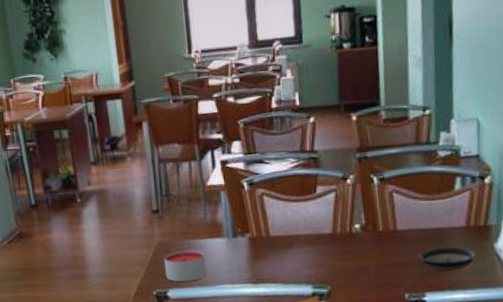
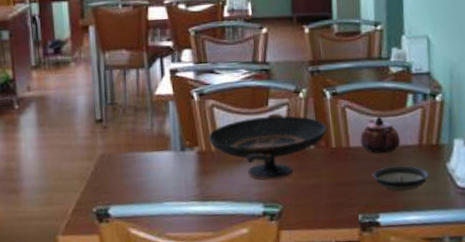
candle: present [164,249,206,282] -> none [106,162,151,199]
decorative bowl: none [259,199,375,263] -> present [208,113,327,180]
teapot: none [407,199,448,235] -> present [360,115,401,153]

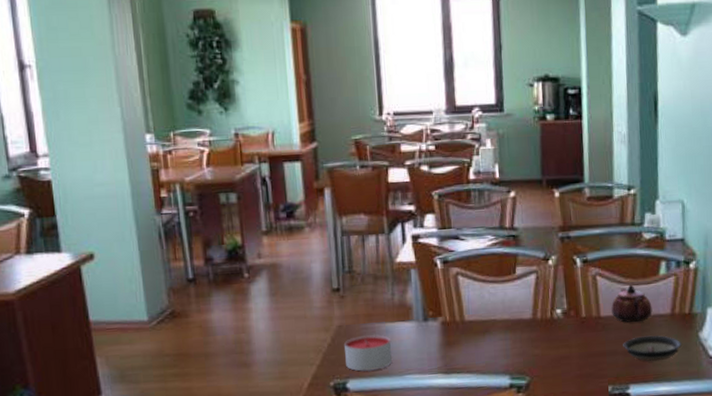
candle: none [106,162,151,199] -> present [344,334,392,372]
decorative bowl: present [208,113,327,180] -> none [452,281,577,351]

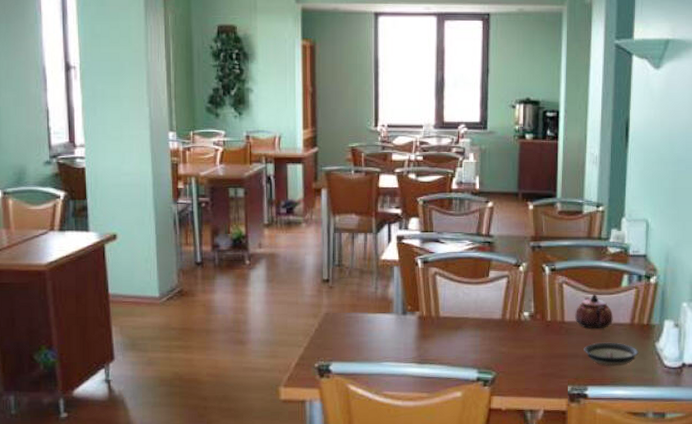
candle: present [344,334,392,372] -> none [330,323,371,356]

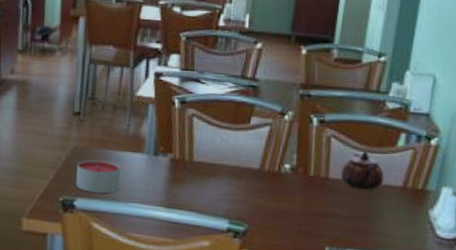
candle: none [330,323,371,356] -> present [76,159,120,194]
saucer: present [584,342,638,367] -> none [347,204,409,232]

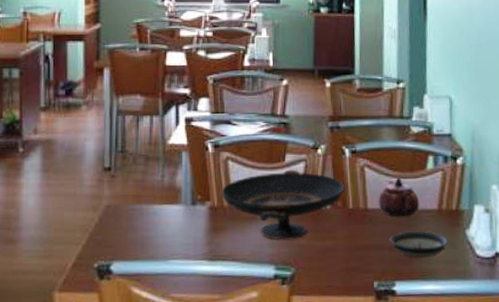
candle: present [76,159,120,194] -> none [111,215,157,254]
decorative bowl: none [183,132,308,199] -> present [221,169,345,240]
saucer: none [347,204,409,232] -> present [389,231,448,259]

